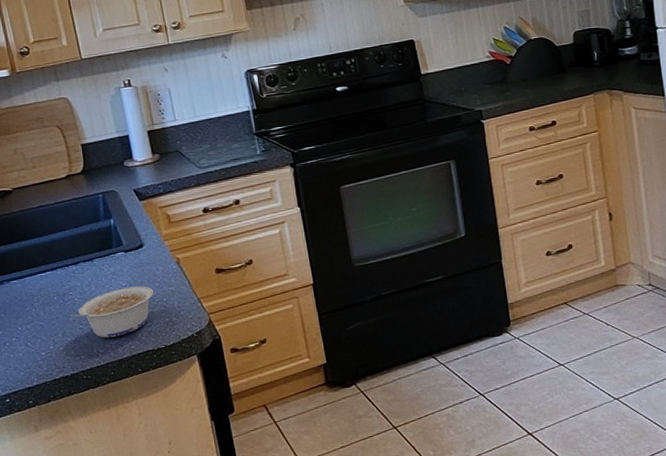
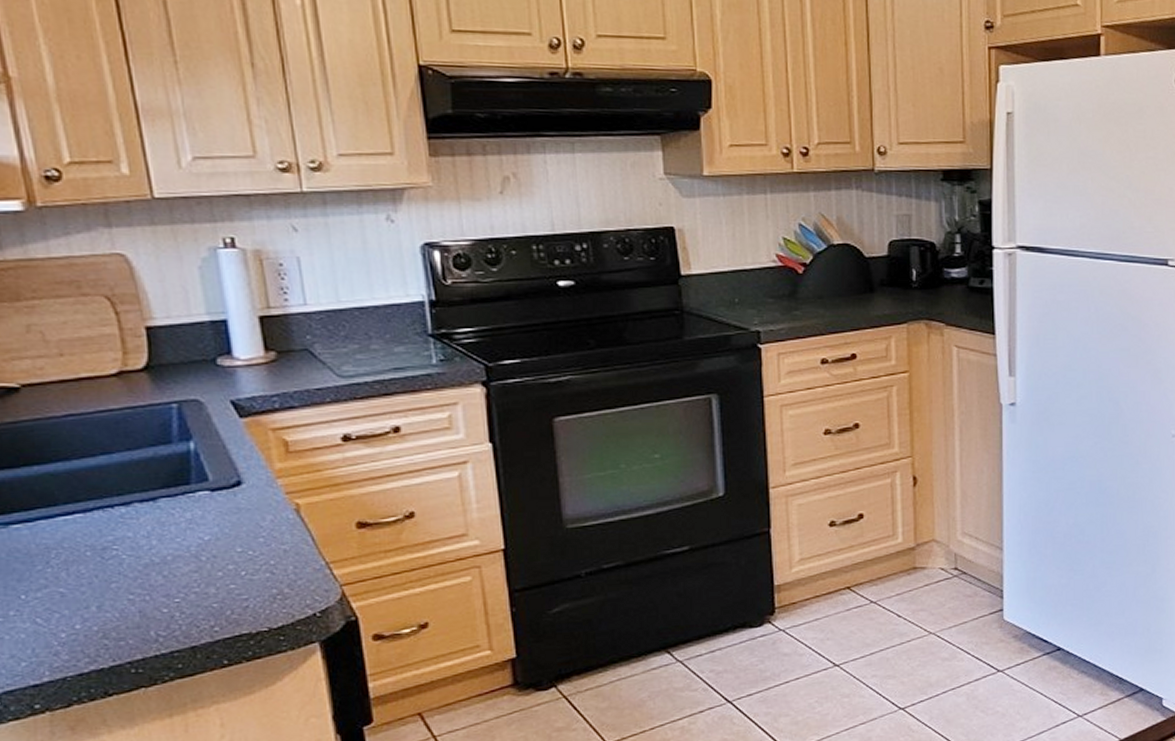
legume: present [69,286,154,338] -> none [111,541,256,615]

